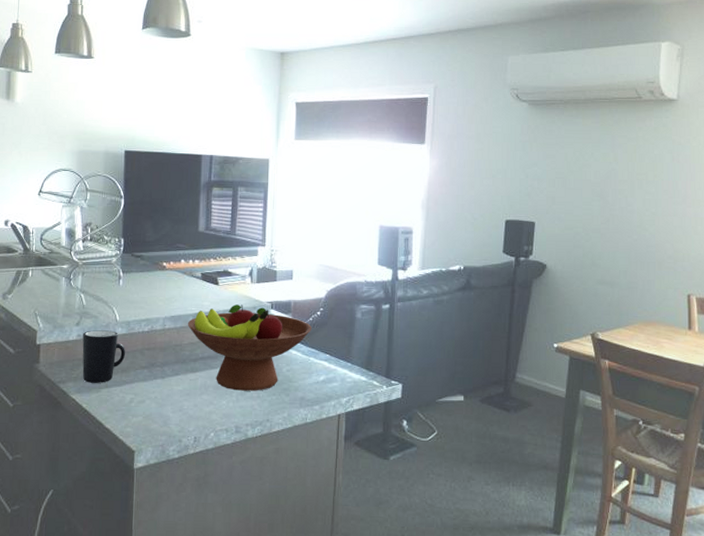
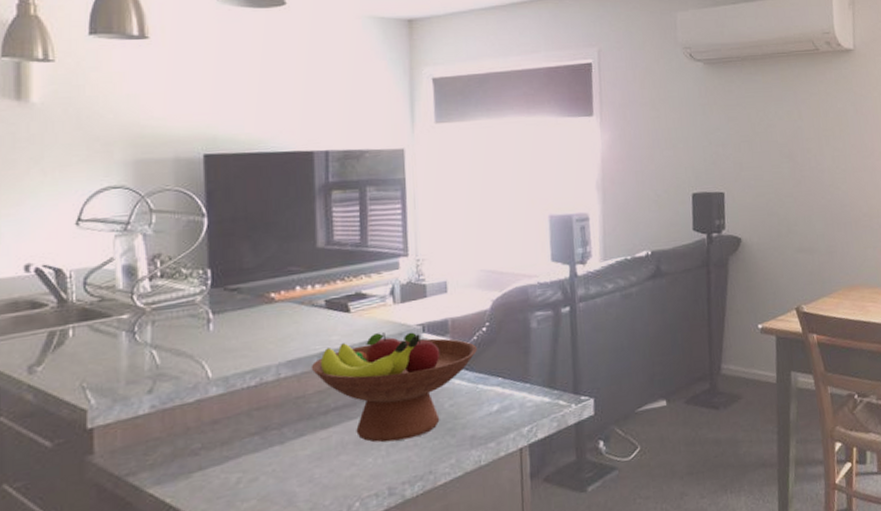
mug: present [82,330,126,383] -> none [159,392,226,469]

